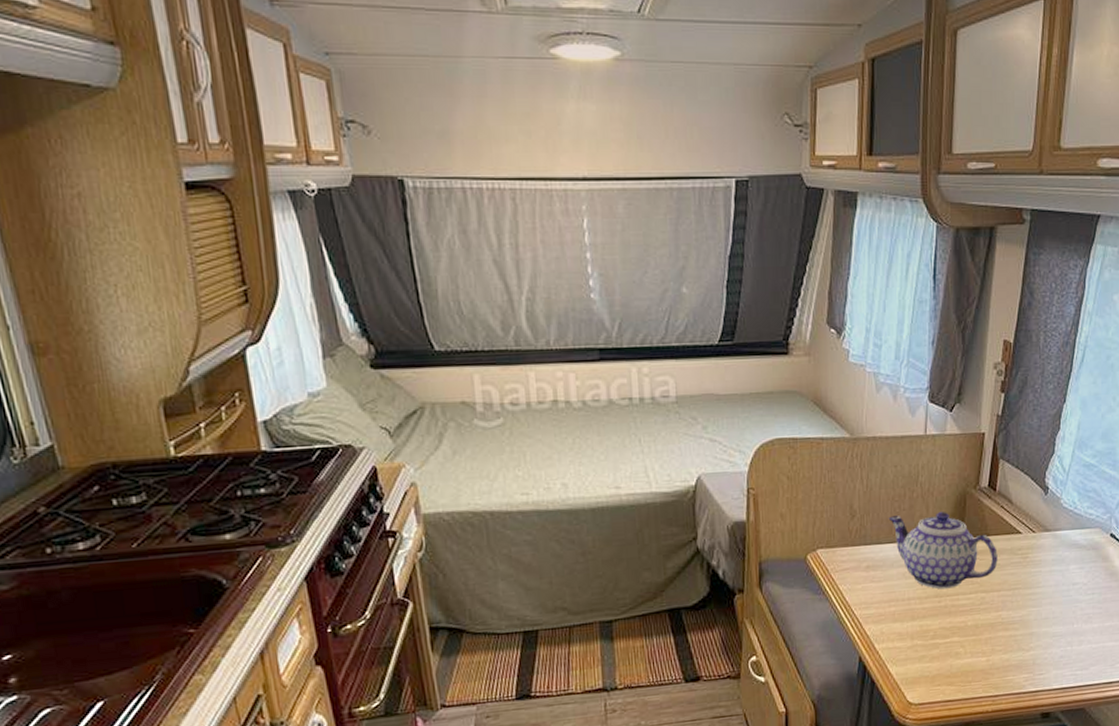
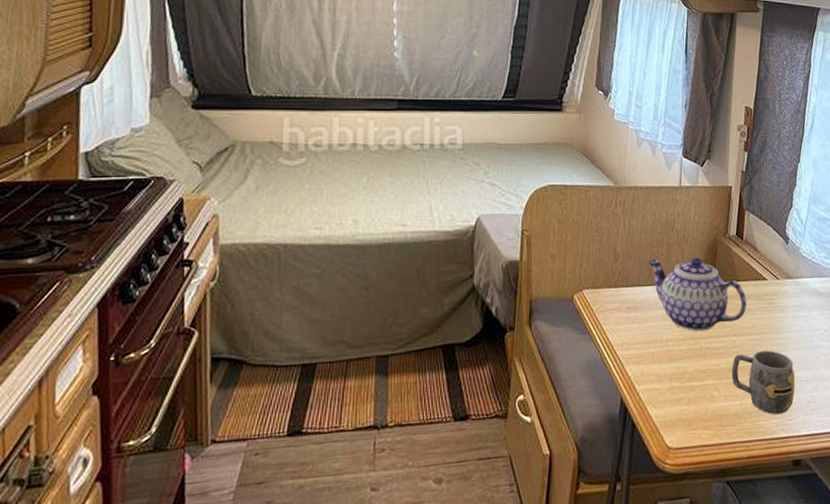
mug: none [979,606,1048,670] -> present [732,350,795,415]

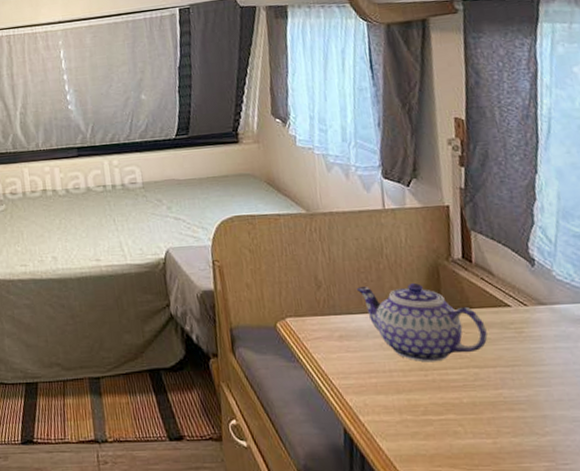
mug: present [732,350,795,415] -> none [477,384,568,457]

